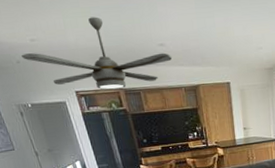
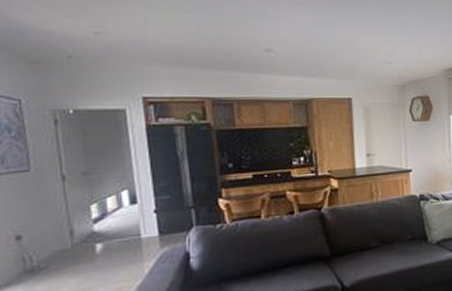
ceiling fan: present [21,16,173,90] -> none [77,13,281,98]

